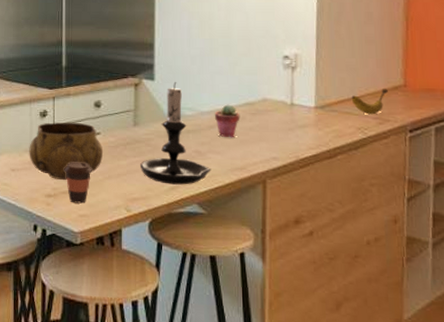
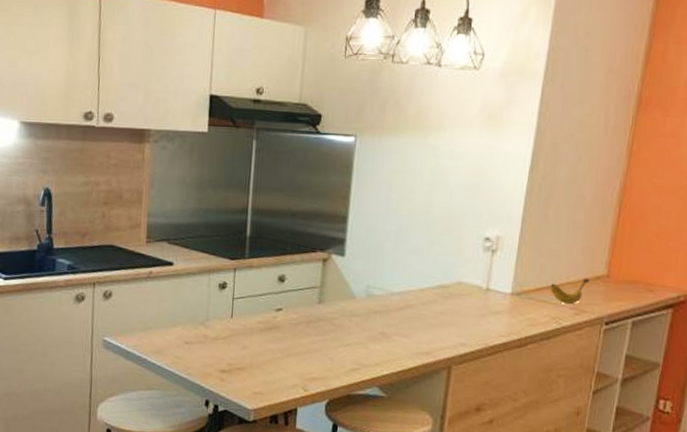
decorative bowl: present [29,122,104,181] -> none [204,295,284,357]
coffee cup: present [64,162,92,204] -> none [241,337,271,381]
candle holder: present [139,81,211,185] -> none [321,258,396,367]
potted succulent: present [214,104,240,138] -> none [404,285,432,322]

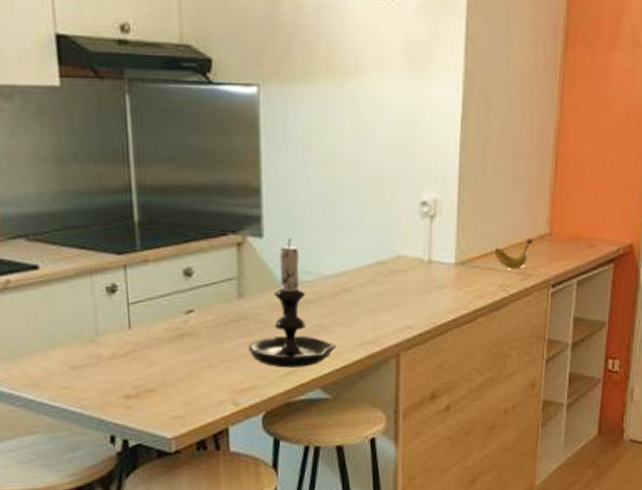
candle holder: none [321,258,396,367] -> present [247,238,337,368]

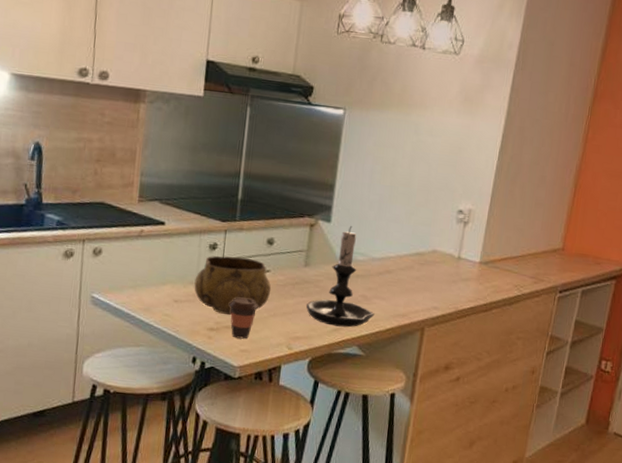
decorative bowl: none [94,297,200,376] -> present [194,256,272,316]
coffee cup: none [147,349,186,403] -> present [229,297,258,339]
fruit: present [494,239,533,270] -> none [513,250,547,274]

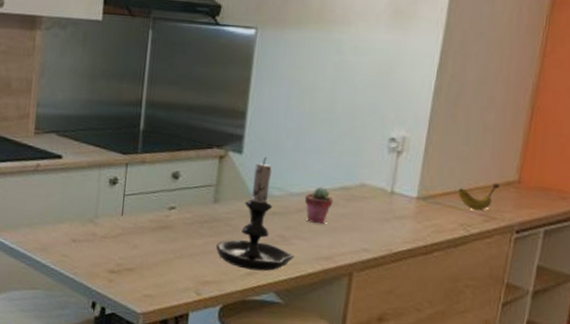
decorative bowl: present [194,256,272,316] -> none [93,191,177,257]
coffee cup: present [229,297,258,339] -> none [131,236,163,283]
potted succulent: none [384,252,410,286] -> present [304,186,334,225]
fruit: none [513,250,547,274] -> present [458,183,500,211]

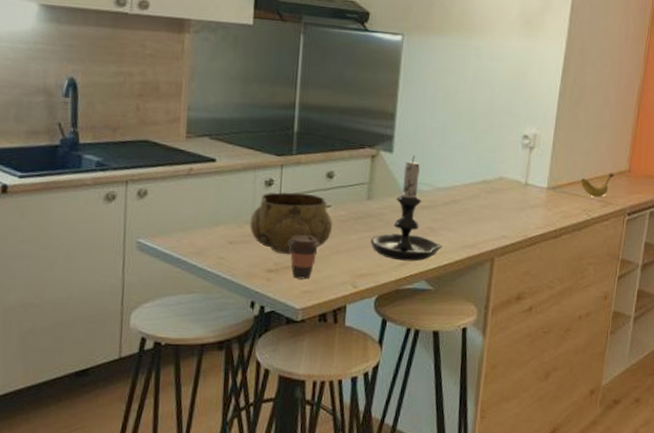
decorative bowl: none [93,191,177,257] -> present [250,192,333,255]
coffee cup: none [131,236,163,283] -> present [288,235,320,280]
potted succulent: present [304,186,334,225] -> none [450,181,476,216]

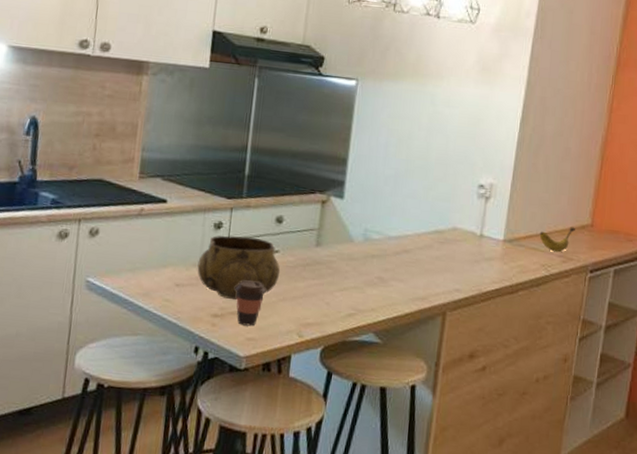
candle holder: present [370,155,443,262] -> none [317,201,392,313]

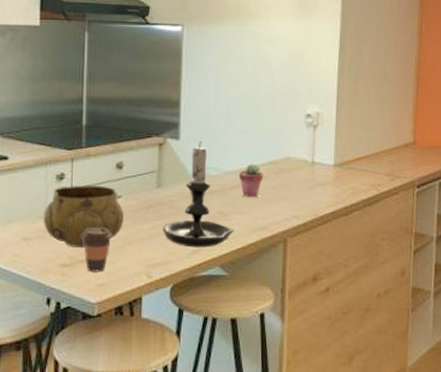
candle holder: none [317,201,392,313] -> present [162,140,234,247]
potted succulent: none [401,230,428,266] -> present [238,163,264,198]
fruit: present [539,227,575,253] -> none [367,146,399,172]

